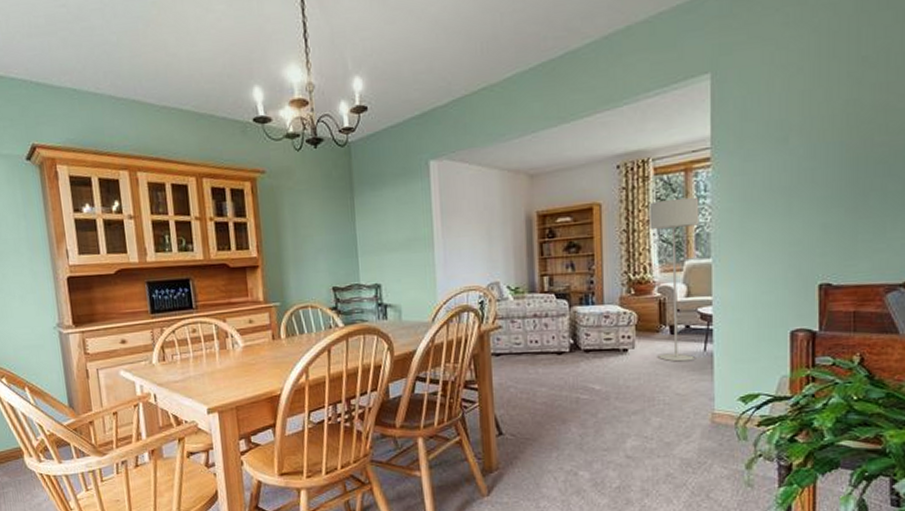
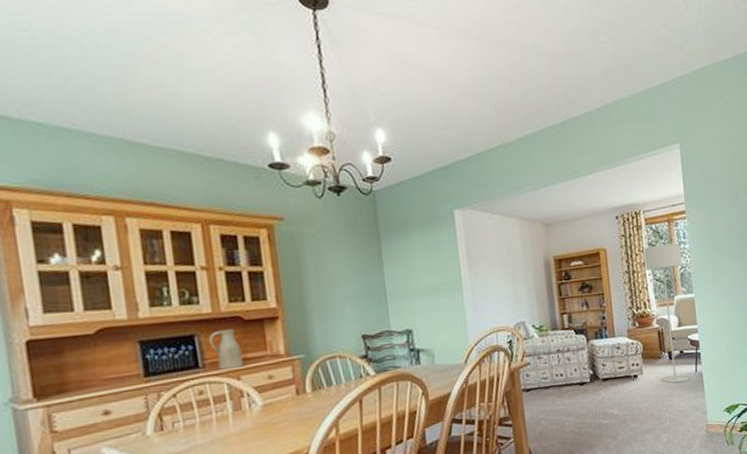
ceramic pitcher: none [200,274,228,313] -> present [208,328,243,371]

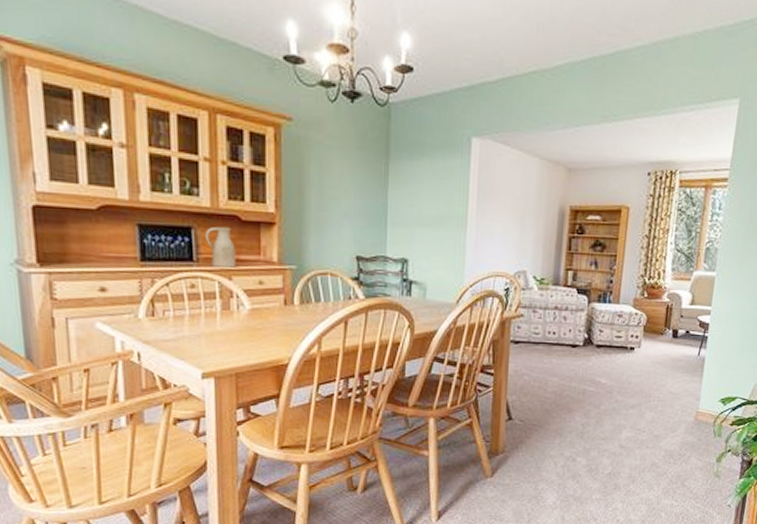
floor lamp: present [643,243,689,384] -> none [660,212,714,364]

